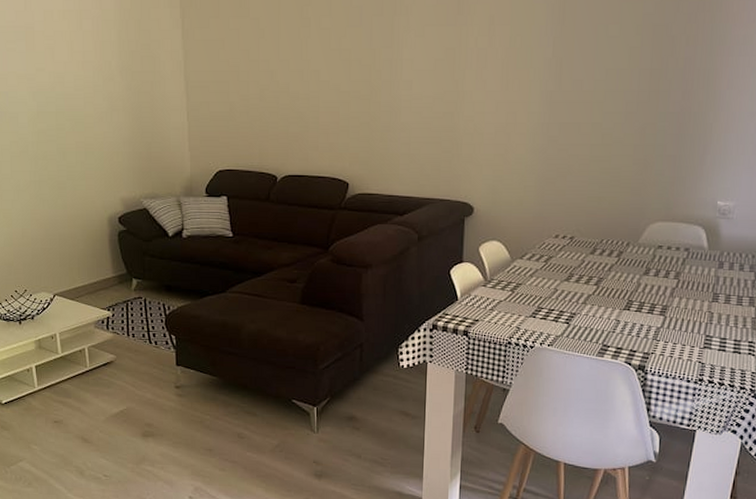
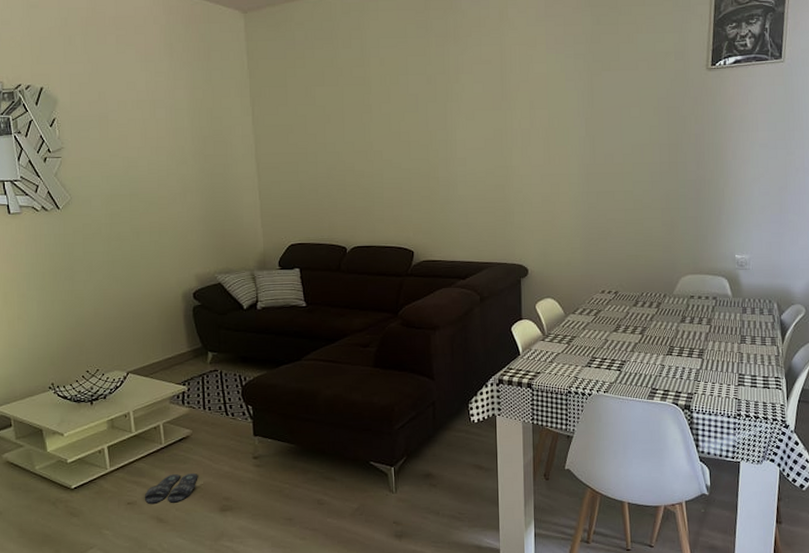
slippers: none [70,397,122,425] -> present [144,473,198,504]

